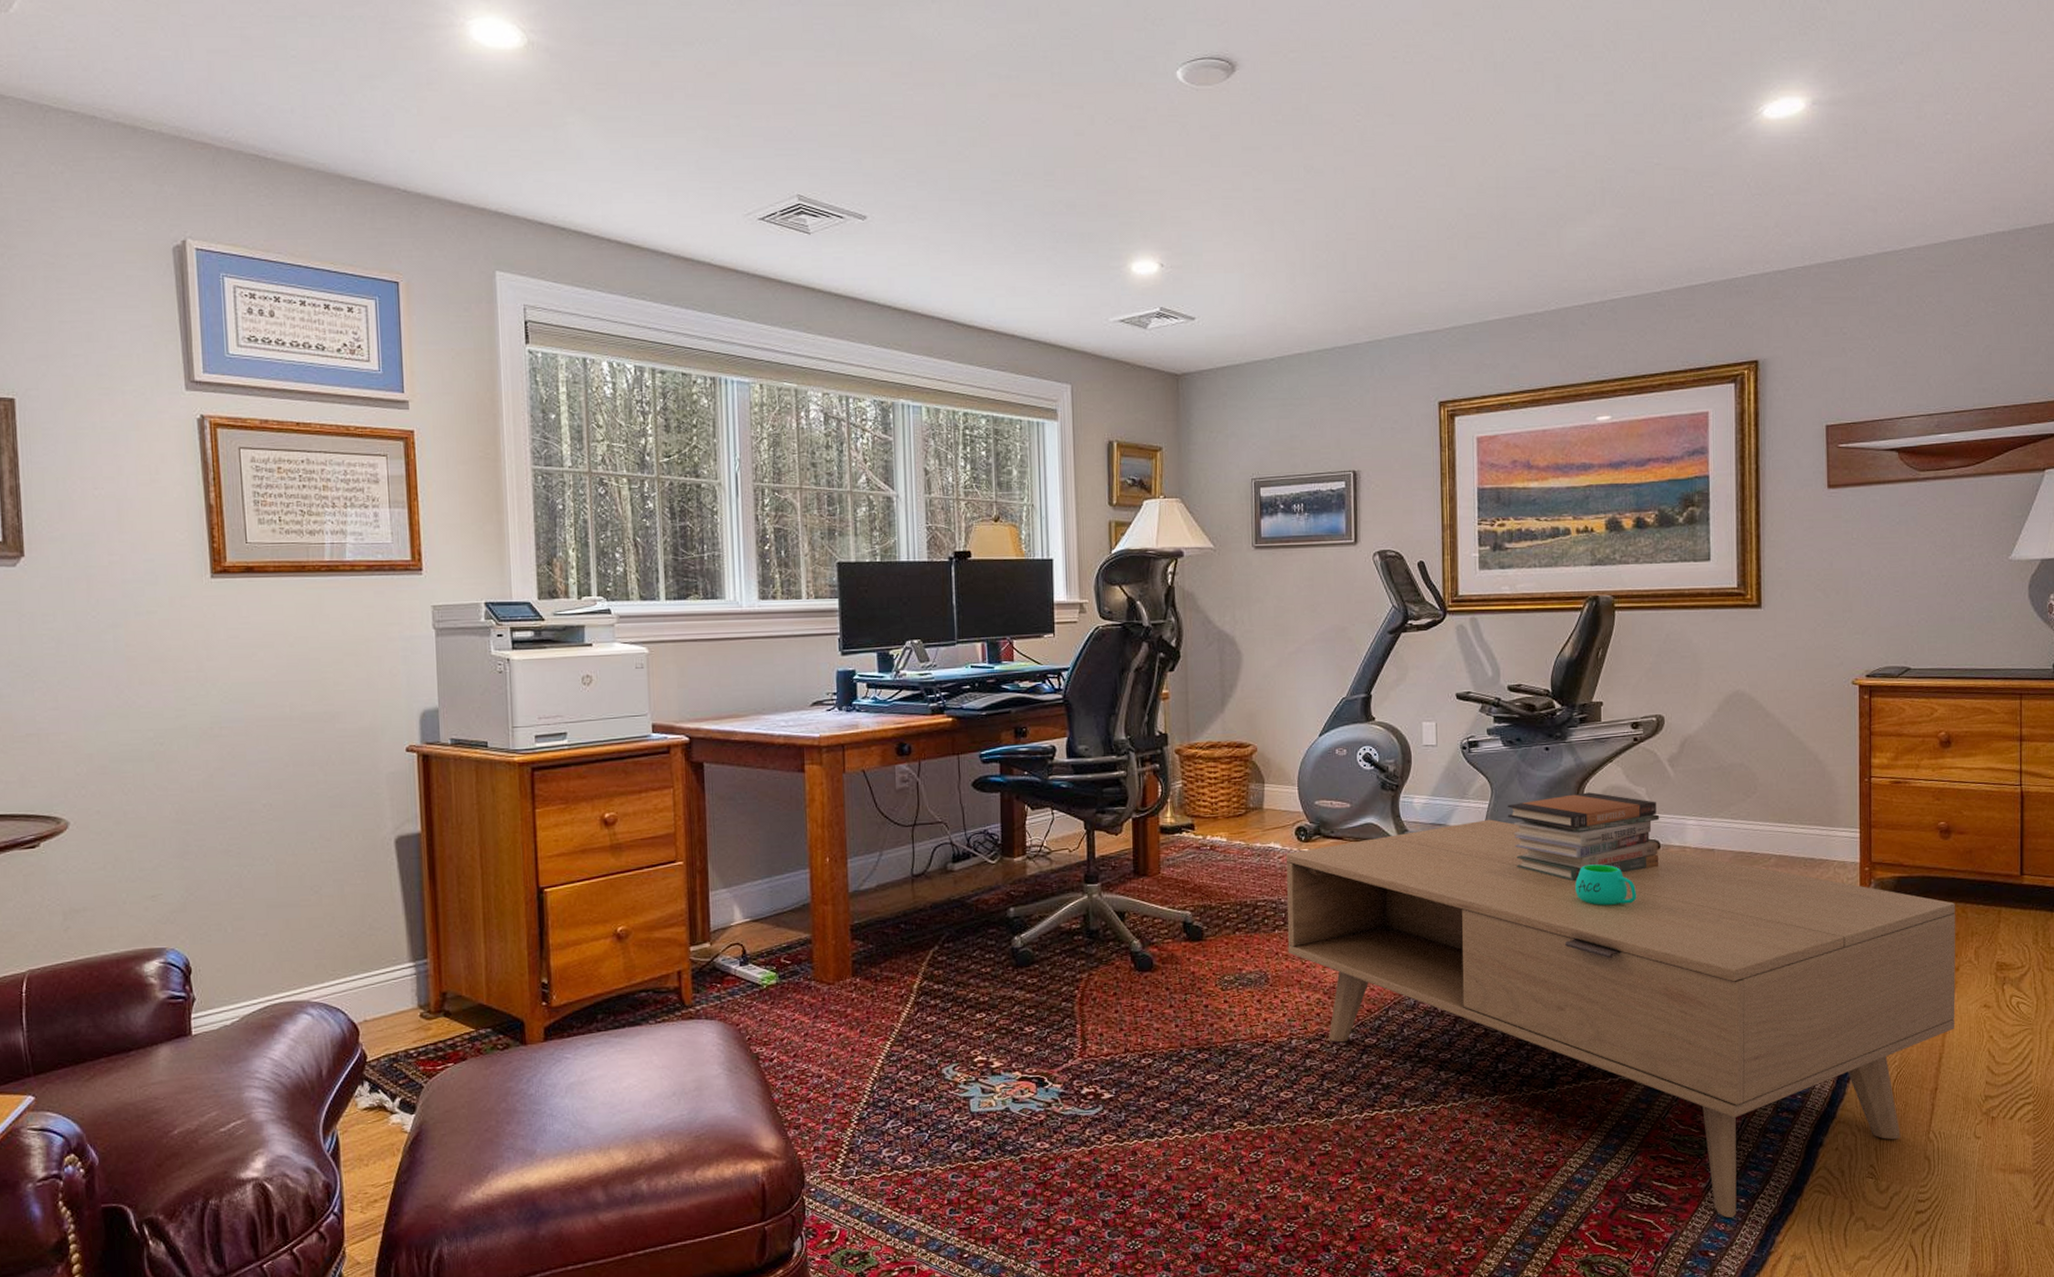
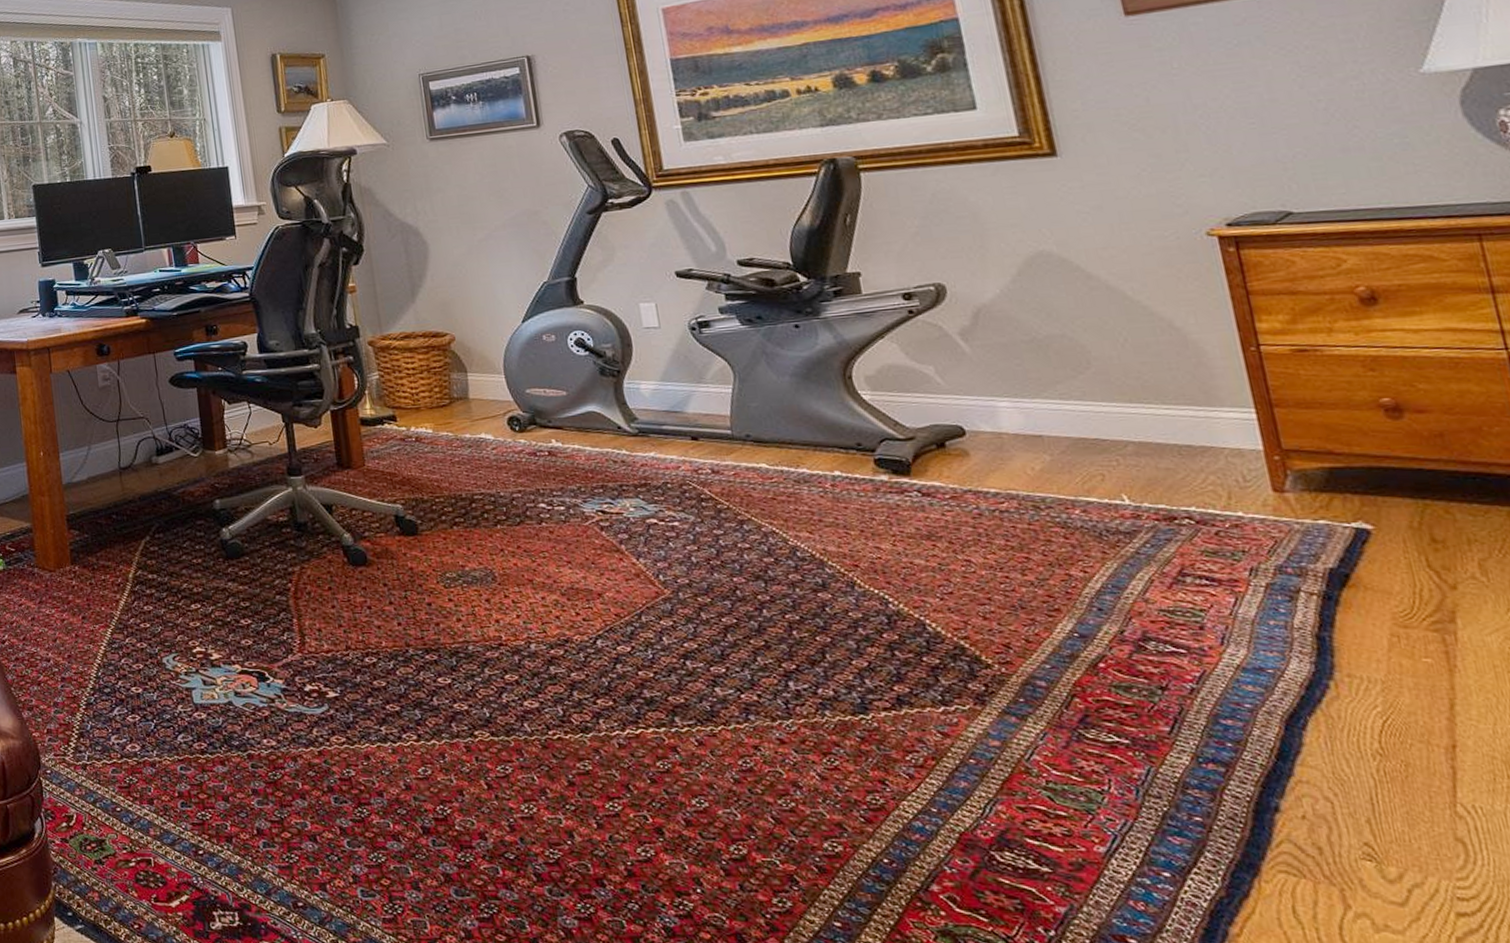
coffee table: present [1286,819,1956,1218] -> none [500,405,1467,896]
book stack: present [1508,792,1660,882] -> none [756,372,967,474]
mug: present [1575,864,1637,906] -> none [857,454,944,502]

